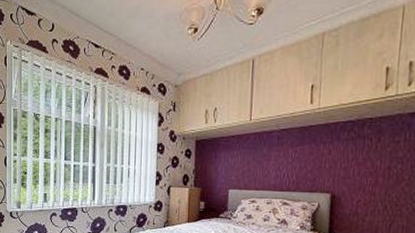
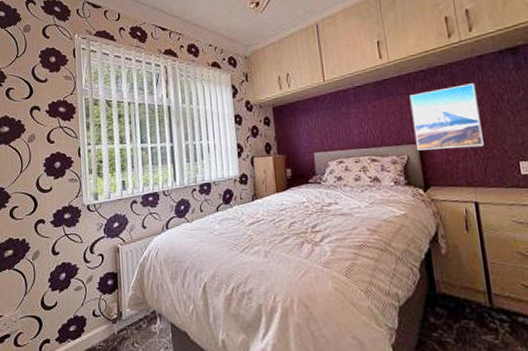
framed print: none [329,140,401,204] -> present [409,83,484,151]

